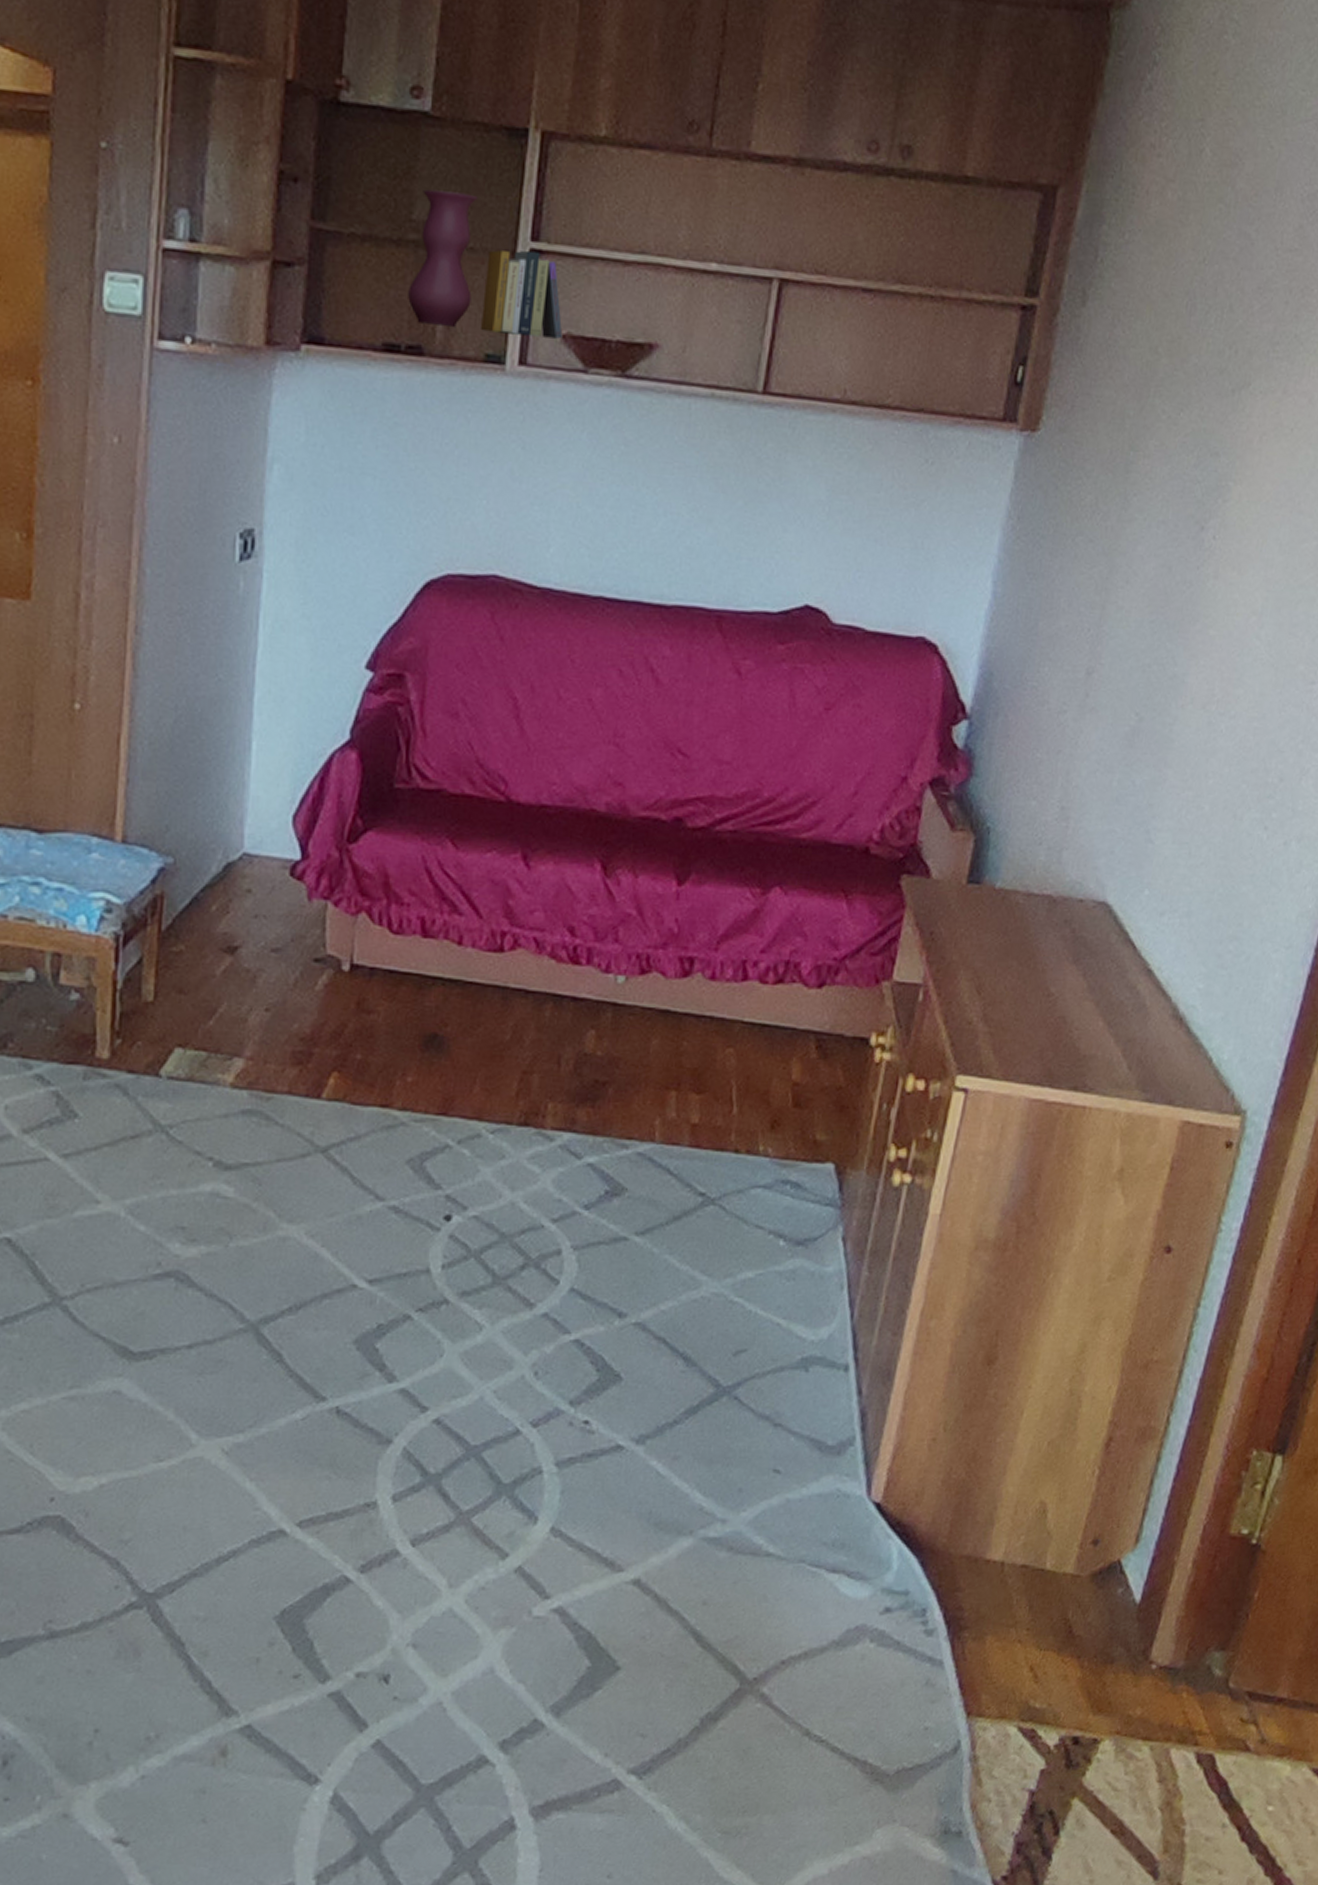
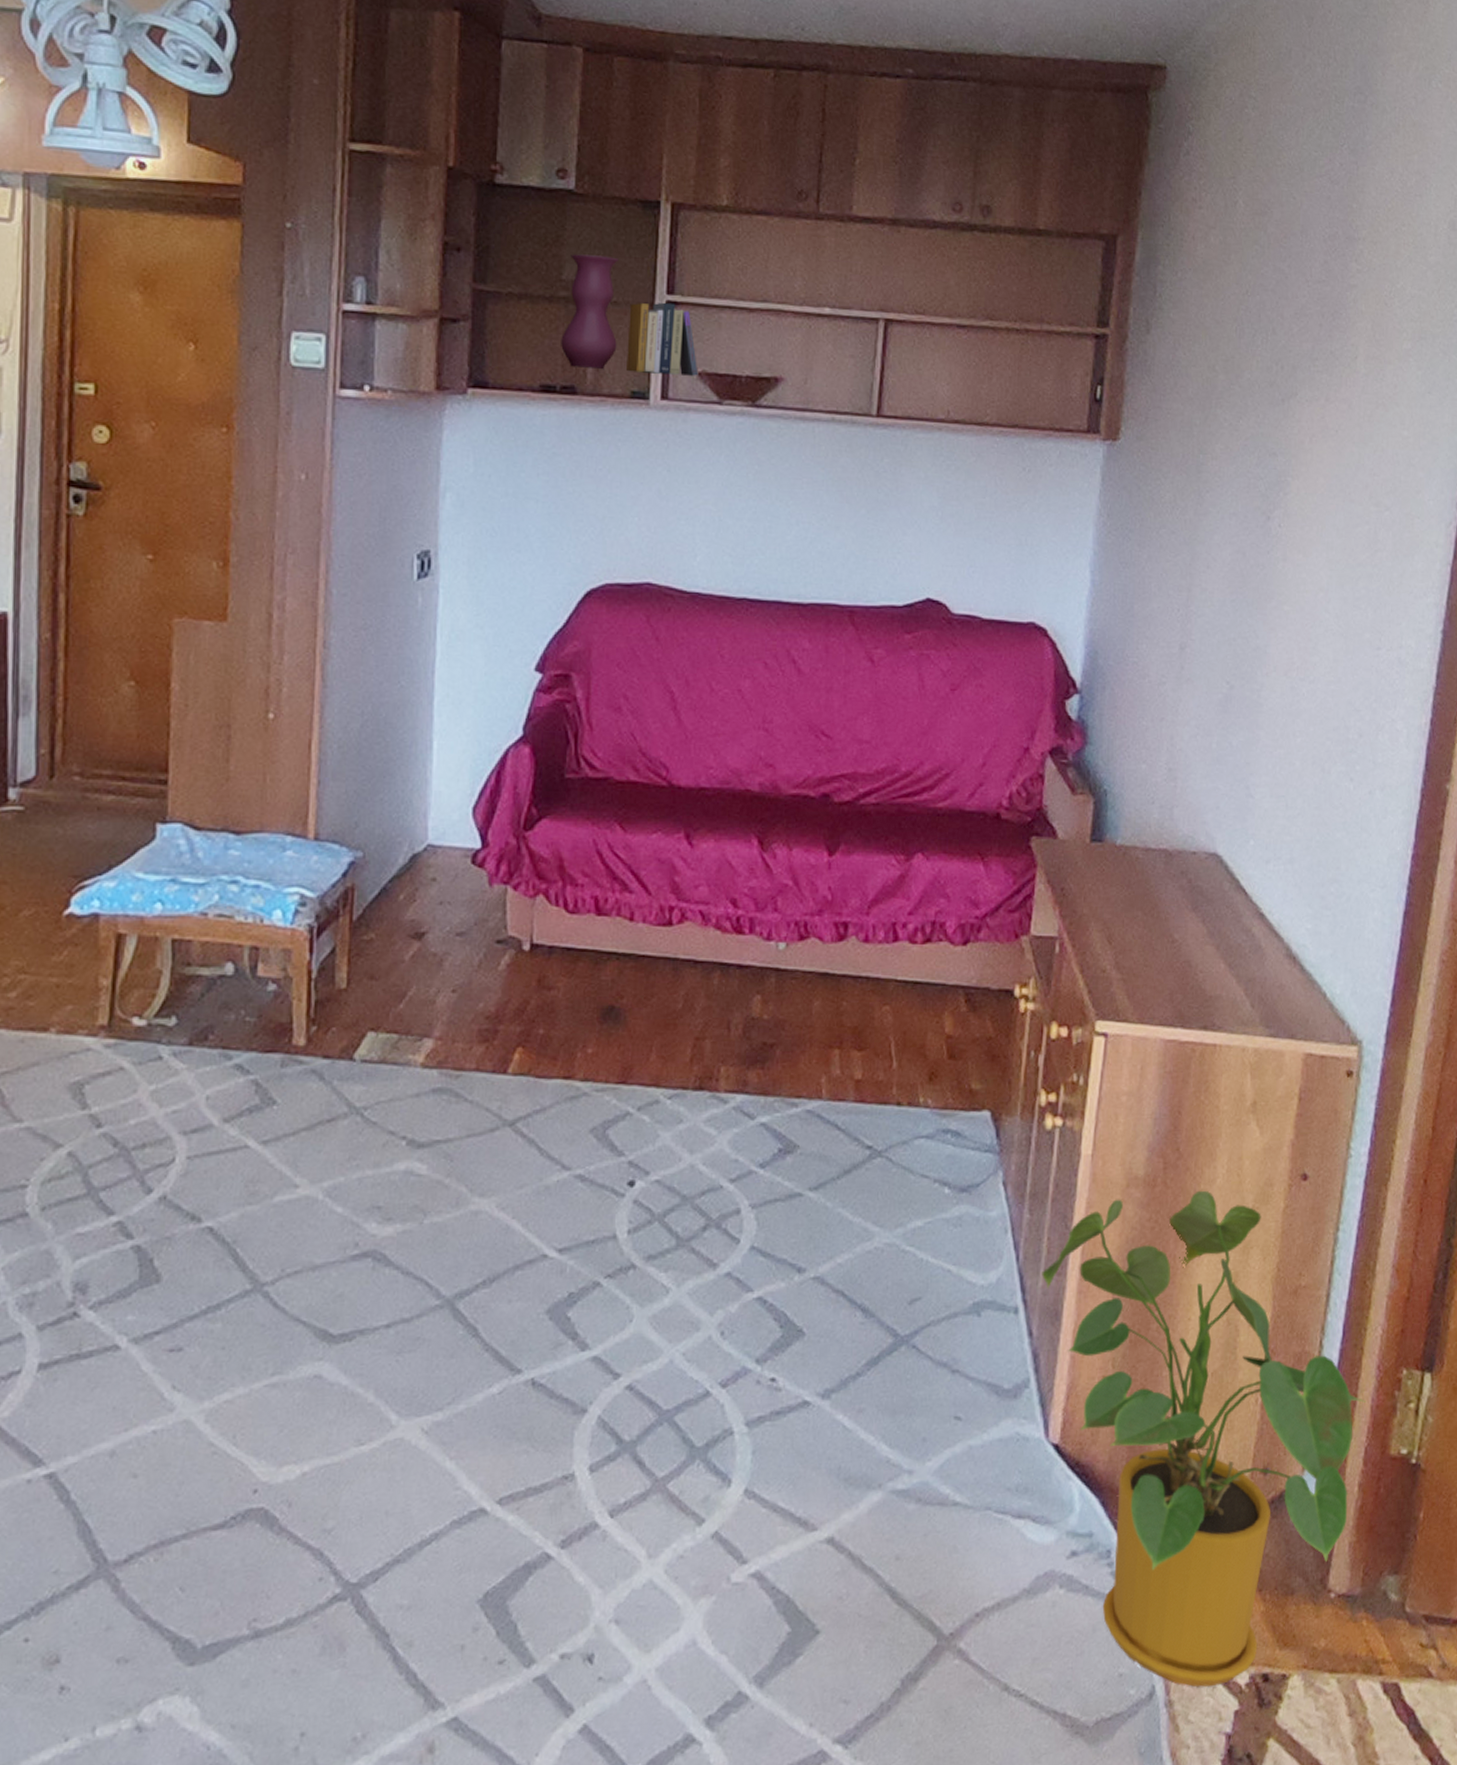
house plant: none [876,1257,1211,1745] -> present [1042,1190,1367,1687]

